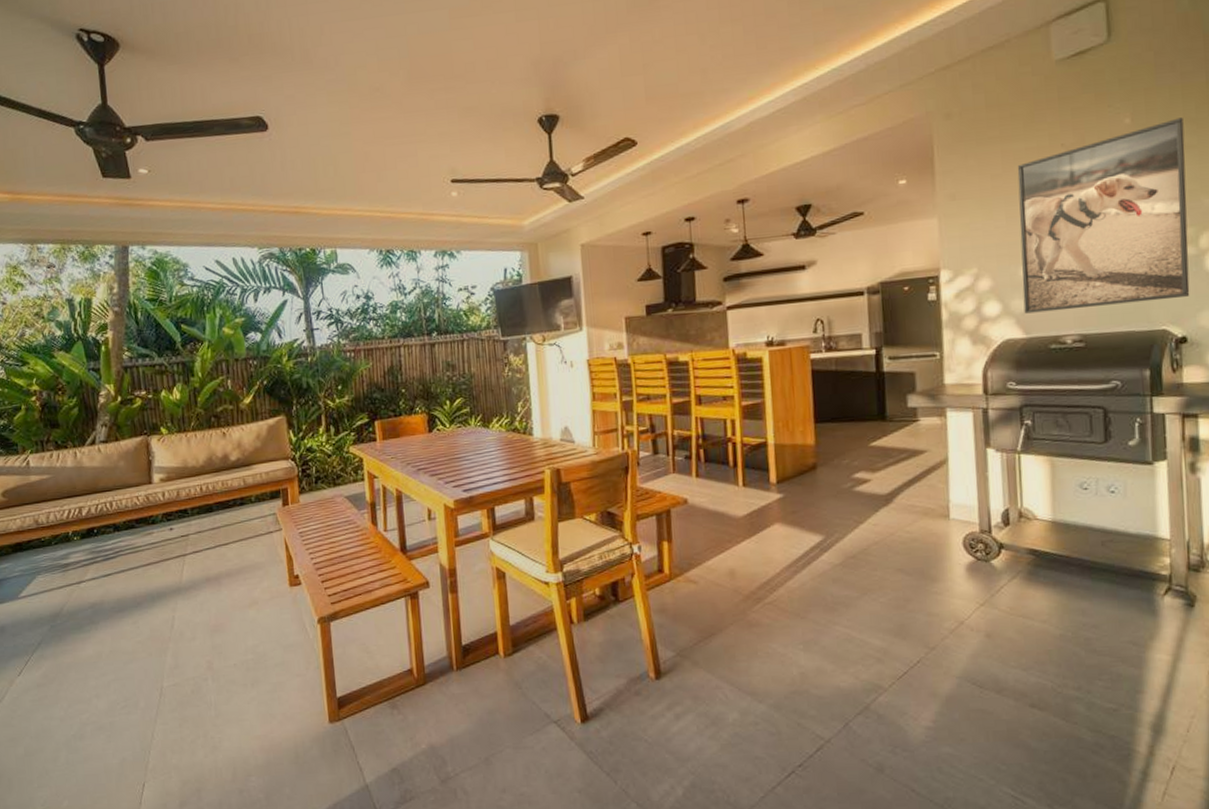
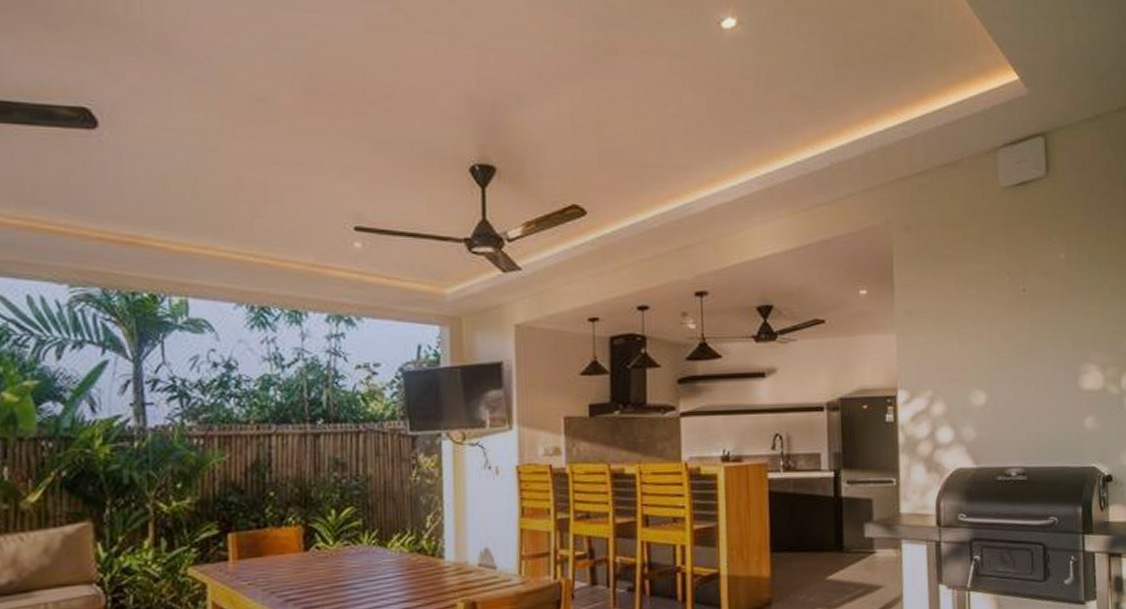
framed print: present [1017,117,1190,314] -> none [968,259,1114,442]

